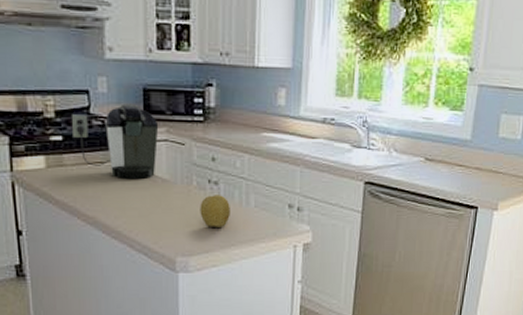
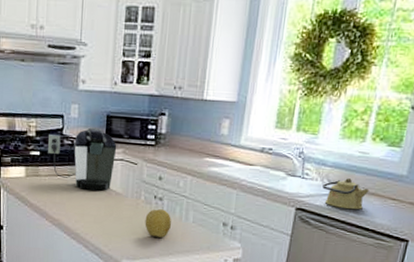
kettle: none [390,146,436,180] -> present [322,178,370,210]

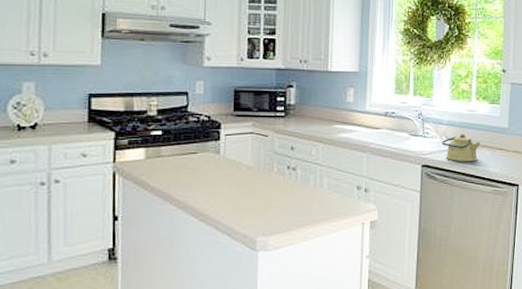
coffee maker: present [48,127,117,191] -> none [171,103,246,168]
fruit: present [145,209,172,238] -> none [279,179,307,209]

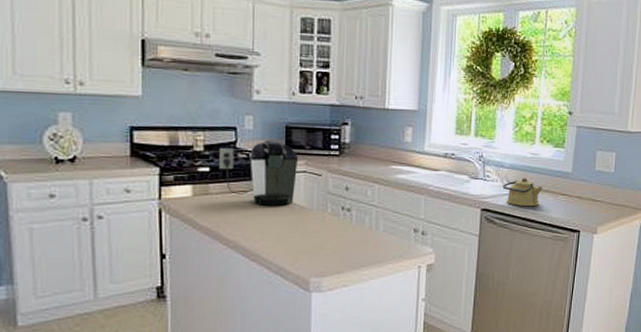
coffee maker: none [171,103,246,168] -> present [219,139,299,207]

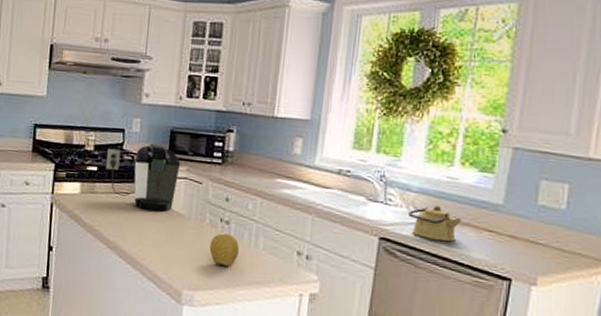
fruit: none [333,221,362,250] -> present [209,233,240,266]

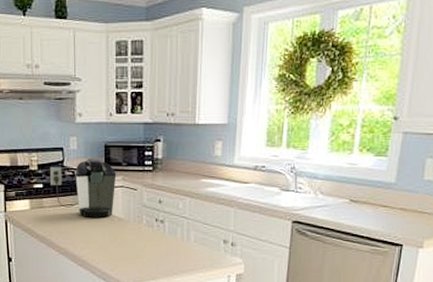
fruit: present [209,233,240,266] -> none [148,231,175,259]
kettle: present [408,206,462,242] -> none [316,189,361,219]

